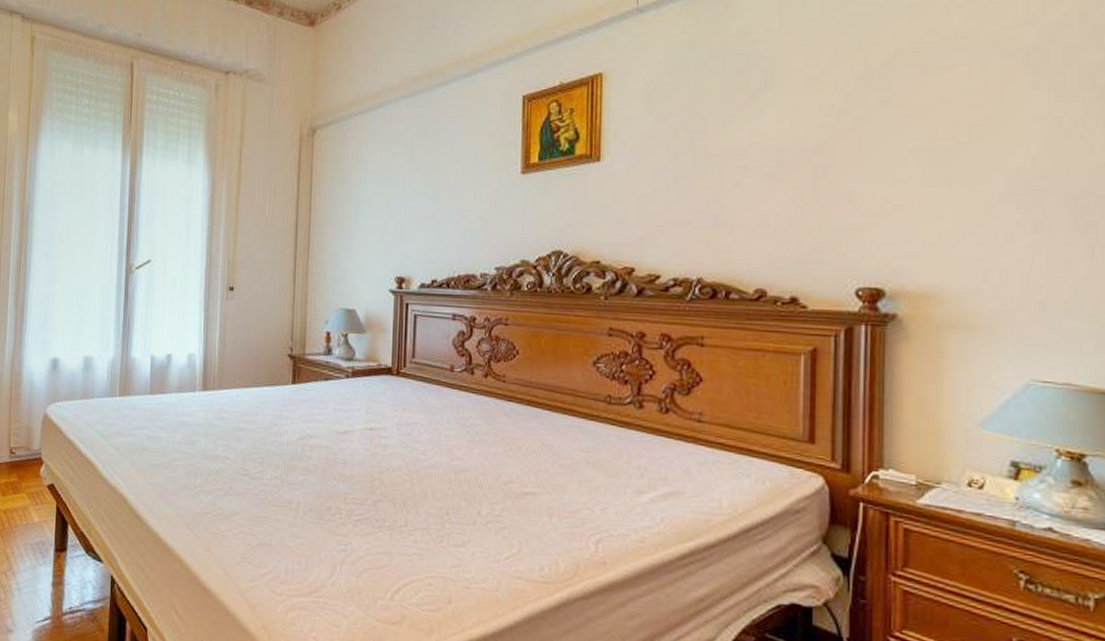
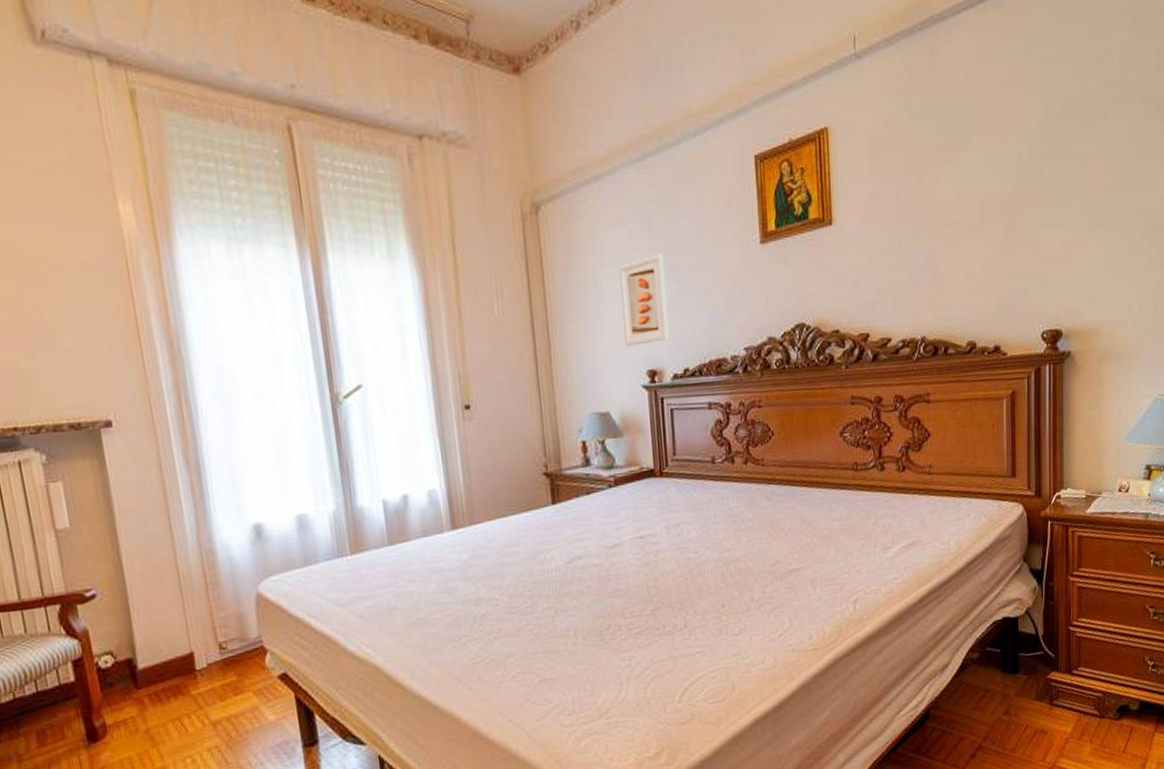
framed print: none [378,176,423,254] -> present [619,253,670,346]

